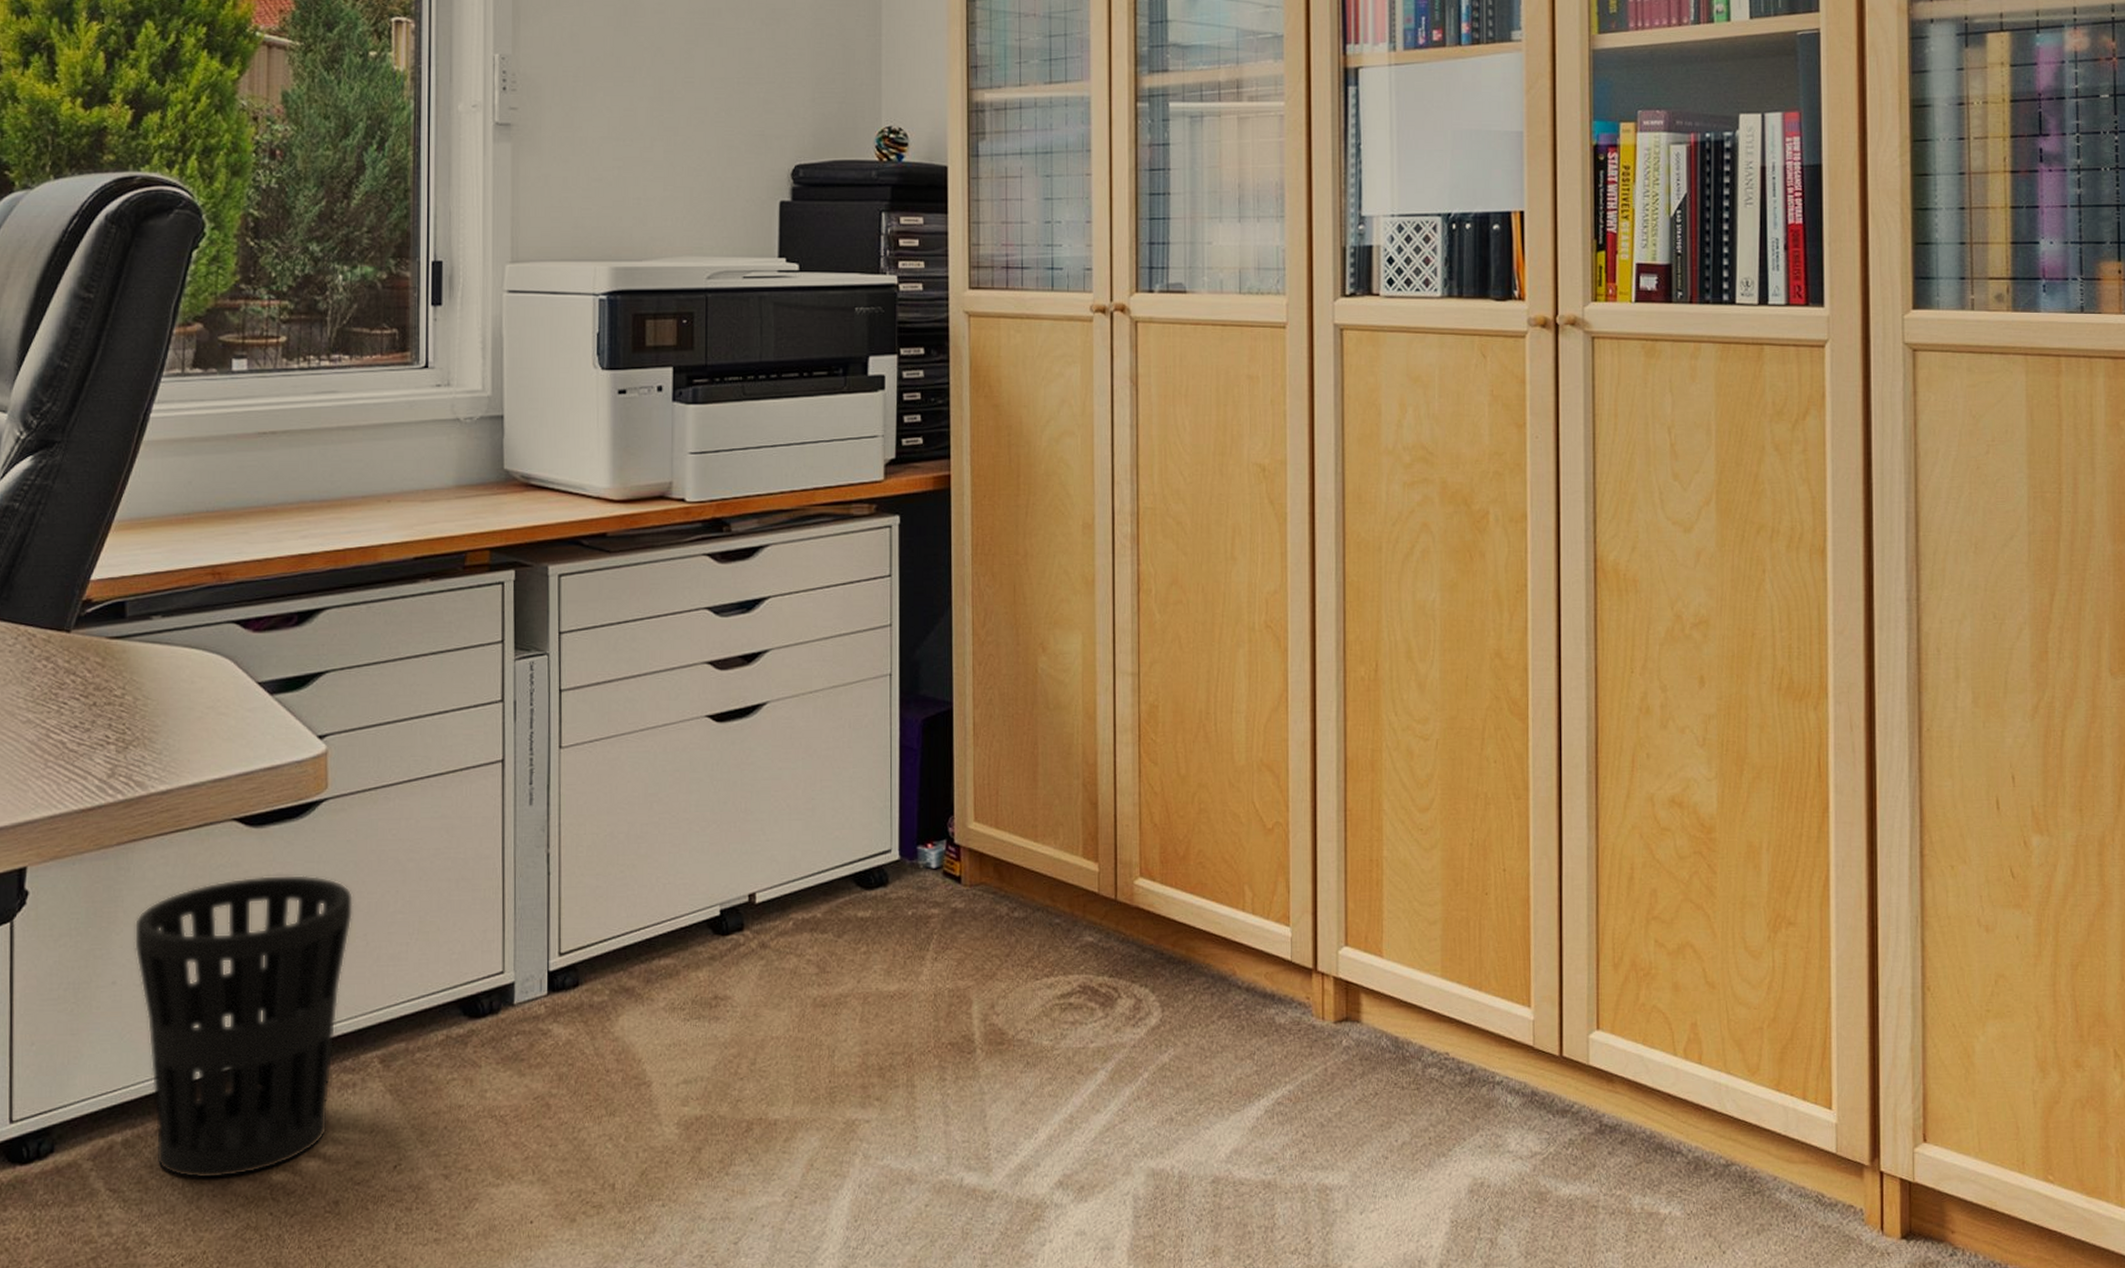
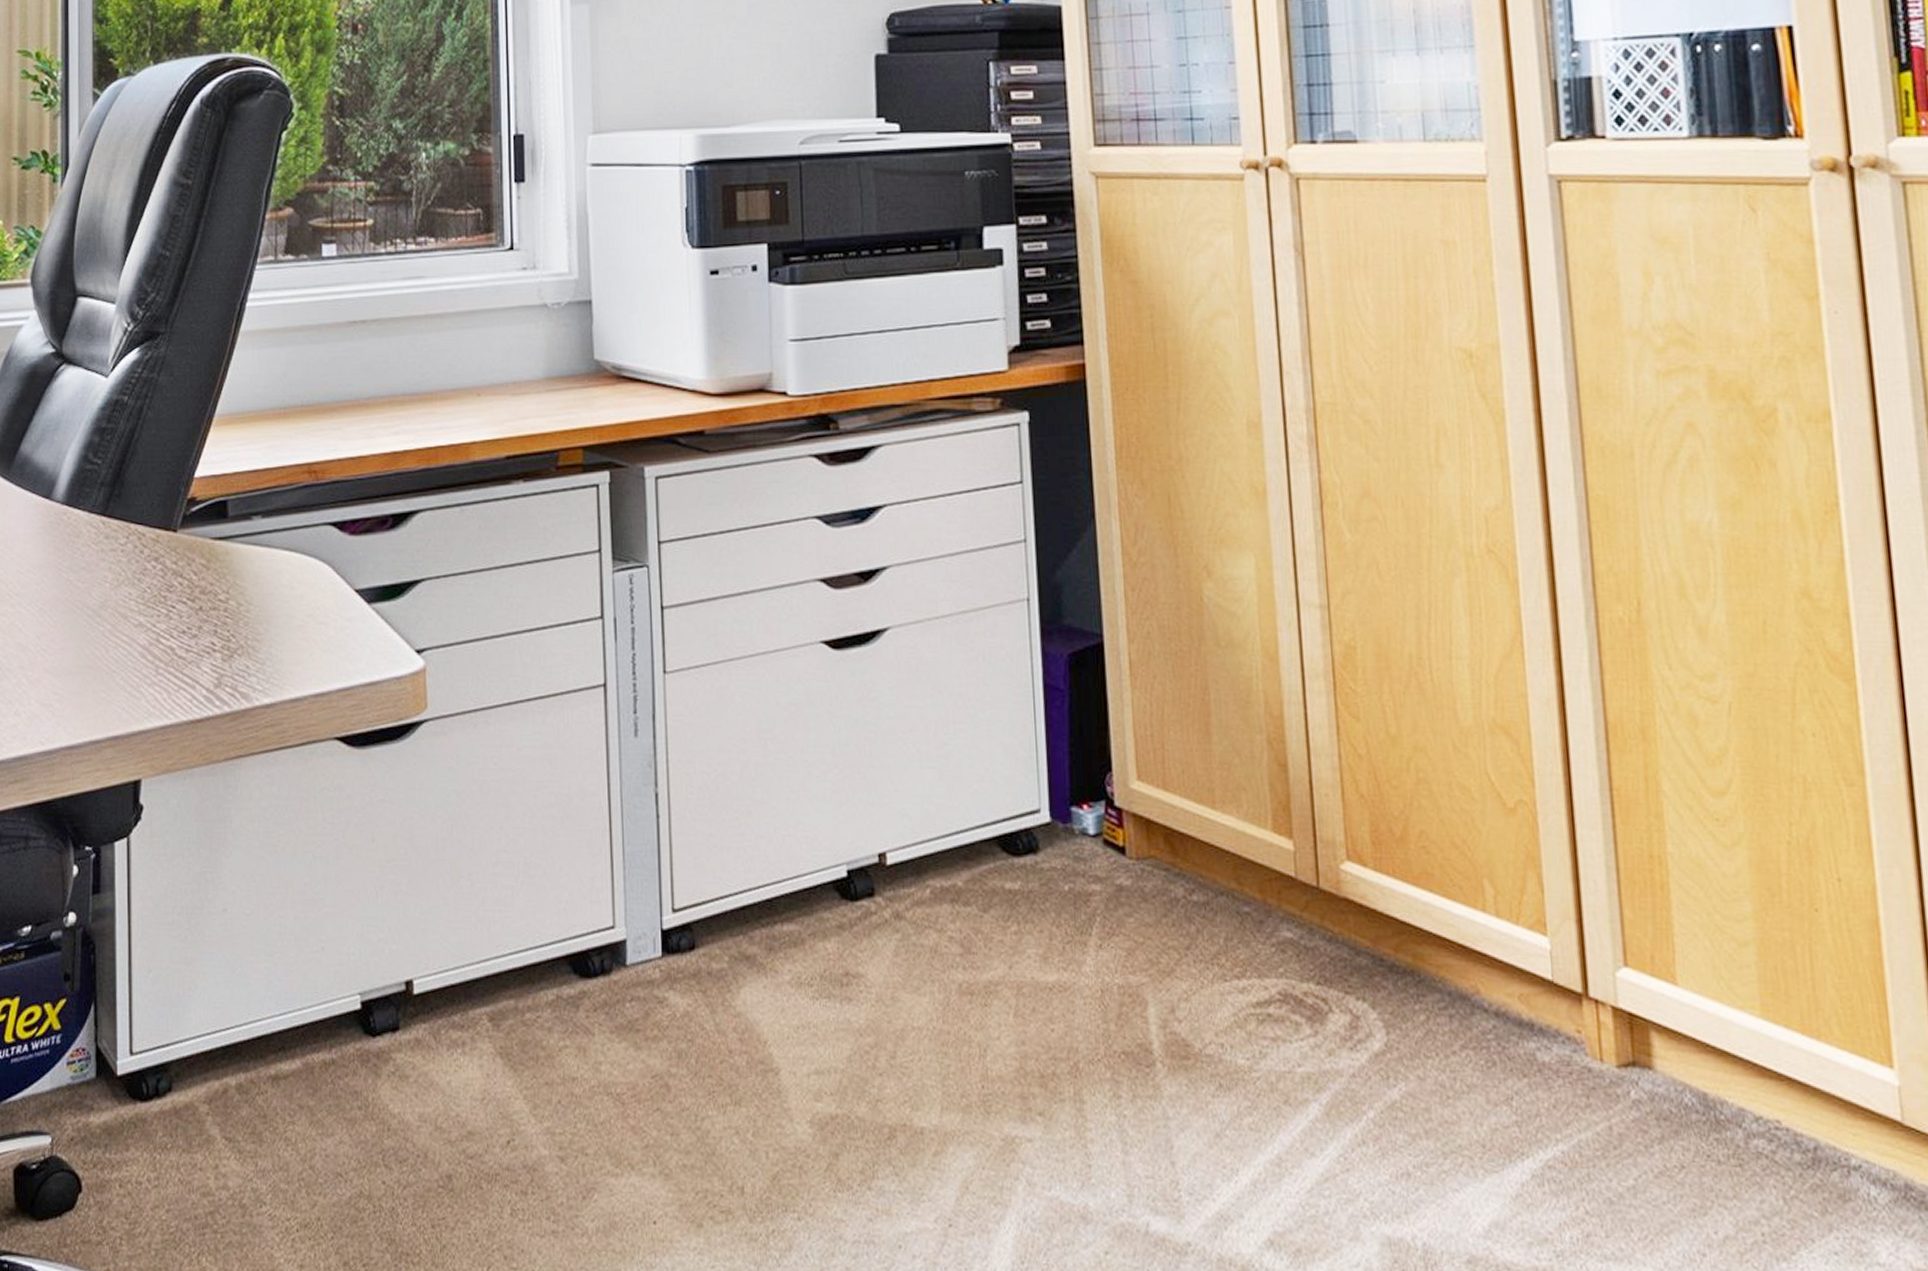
wastebasket: present [134,874,354,1179] -> none [242,801,457,1137]

